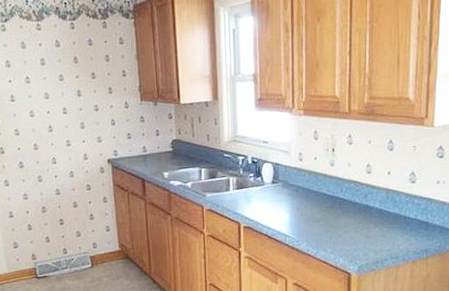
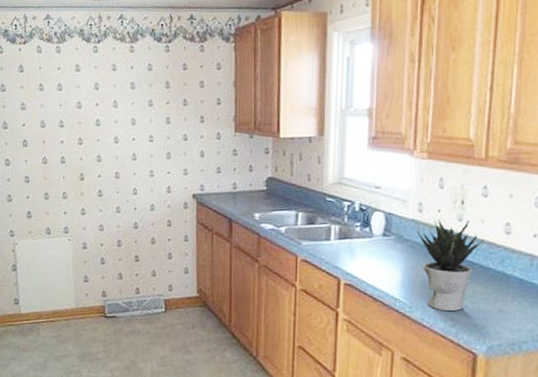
potted plant: none [299,164,351,241] -> present [417,219,484,311]

